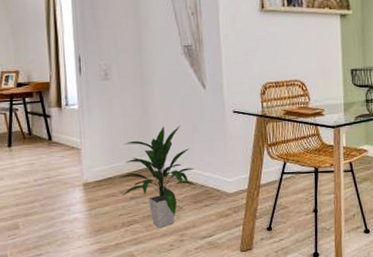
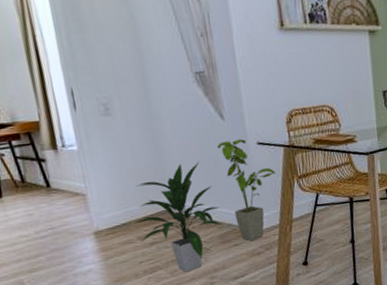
house plant: none [197,106,249,203] -> present [217,138,277,241]

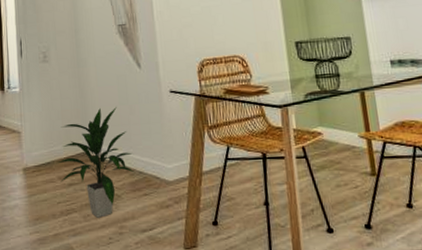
house plant: present [217,138,277,241] -> none [133,86,188,192]

